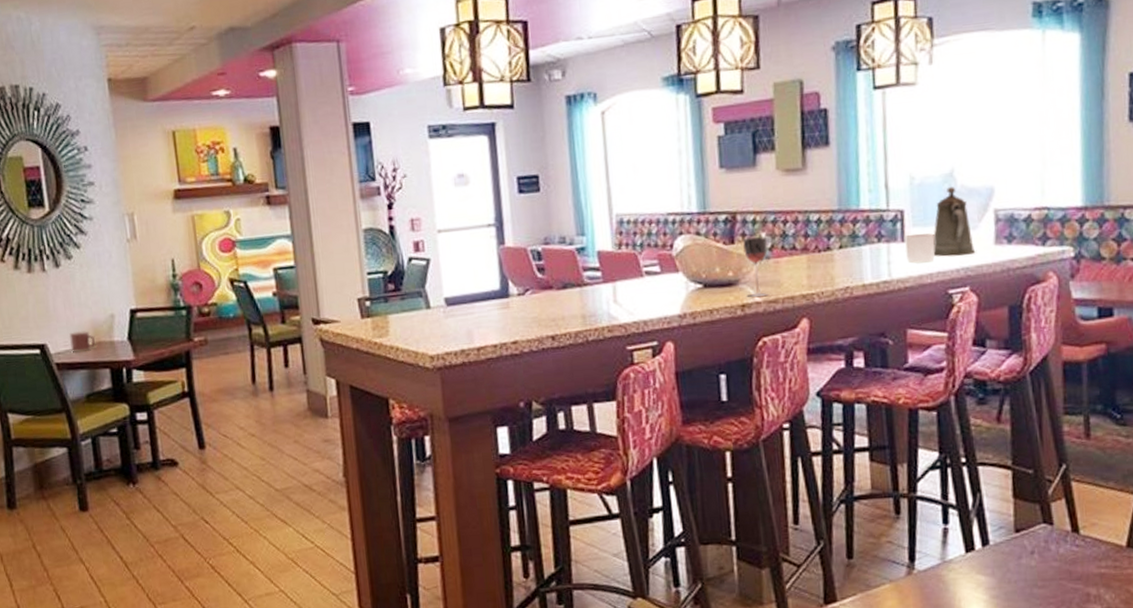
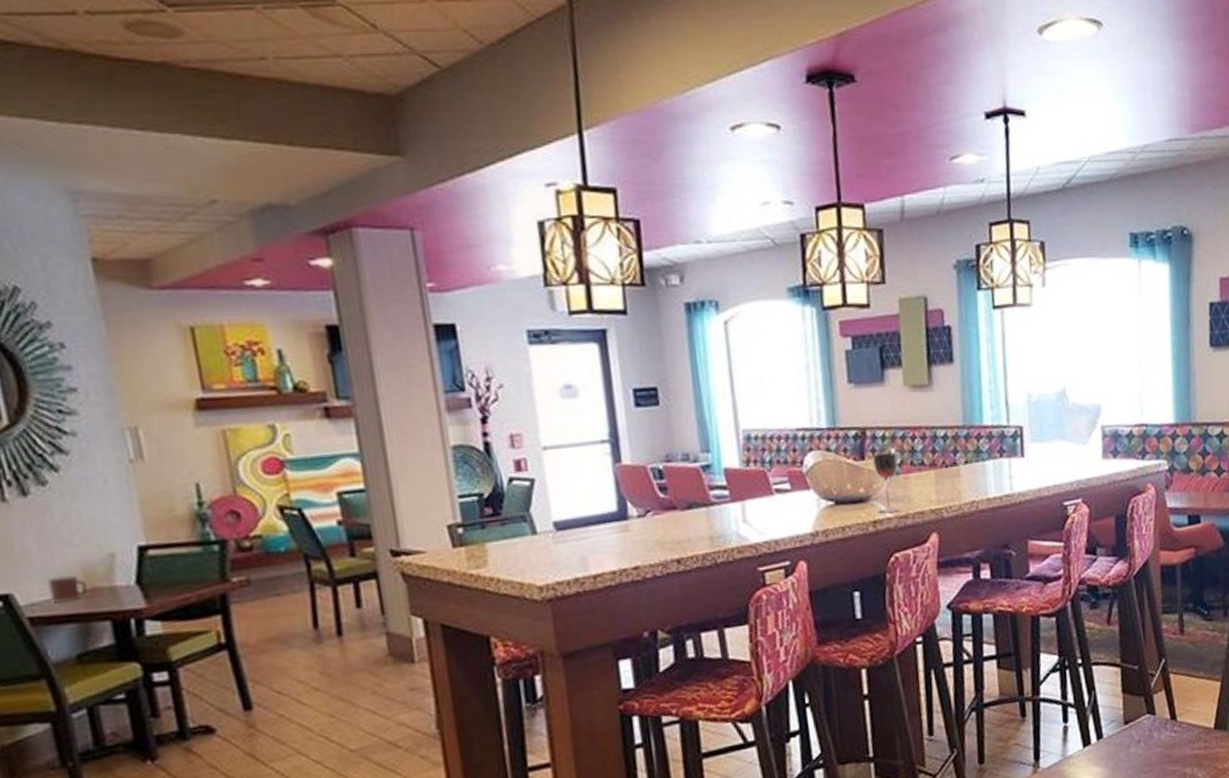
mug: present [905,233,936,264] -> none [1024,448,1052,478]
coffee pot: present [933,187,975,257] -> none [1049,404,1086,471]

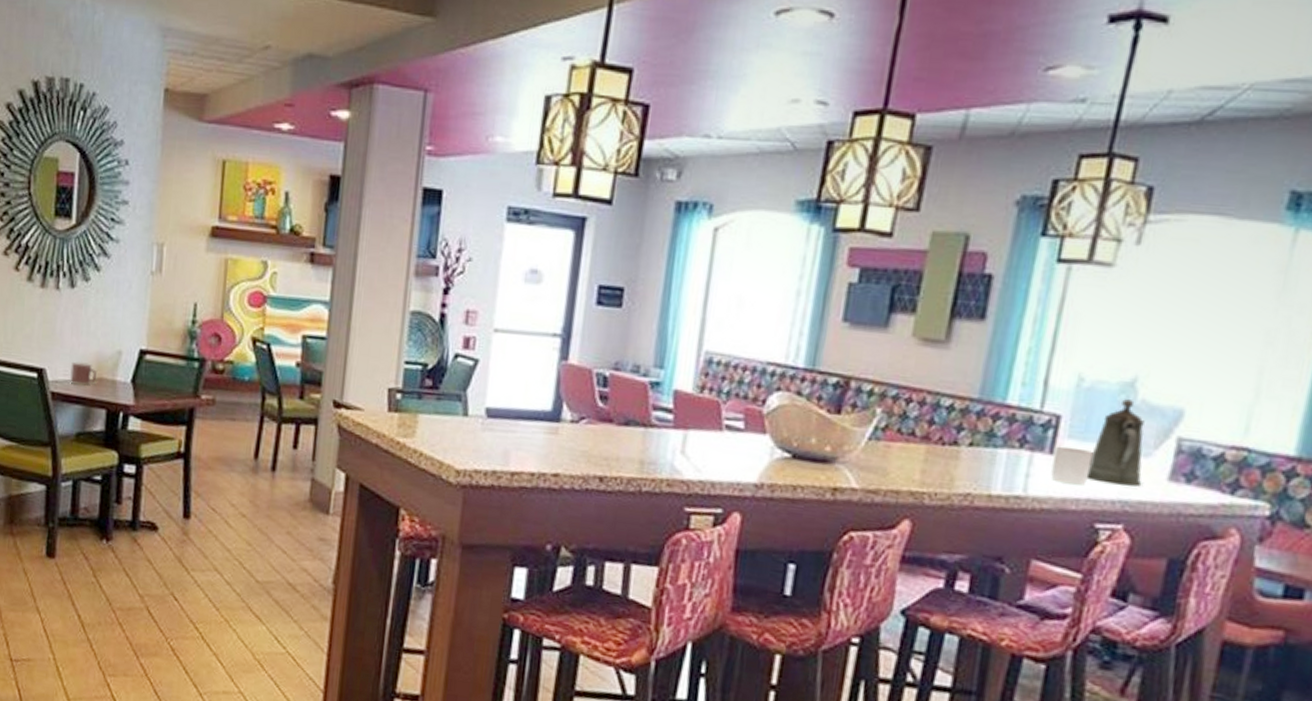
wineglass: present [873,452,899,513] -> none [842,410,883,484]
mug: none [1024,448,1052,478] -> present [1051,446,1093,485]
coffee pot: none [1049,404,1086,471] -> present [1086,399,1145,487]

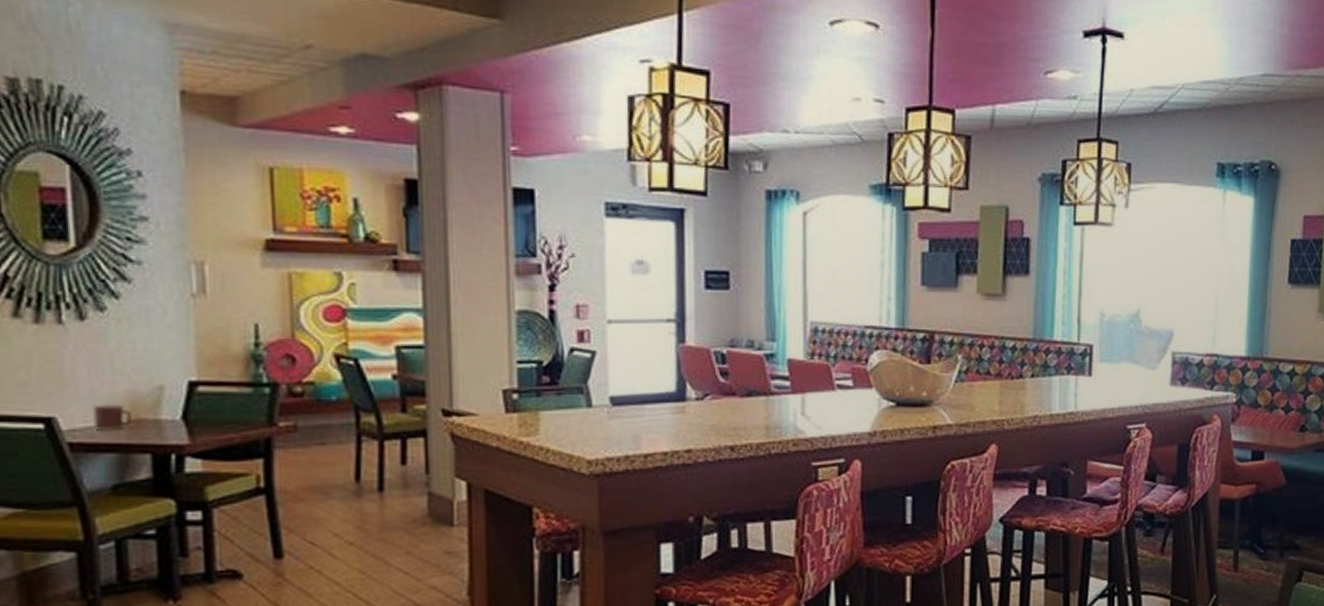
mug: present [1051,446,1093,485] -> none [1092,369,1118,398]
coffee pot: present [1086,399,1145,487] -> none [1116,327,1153,393]

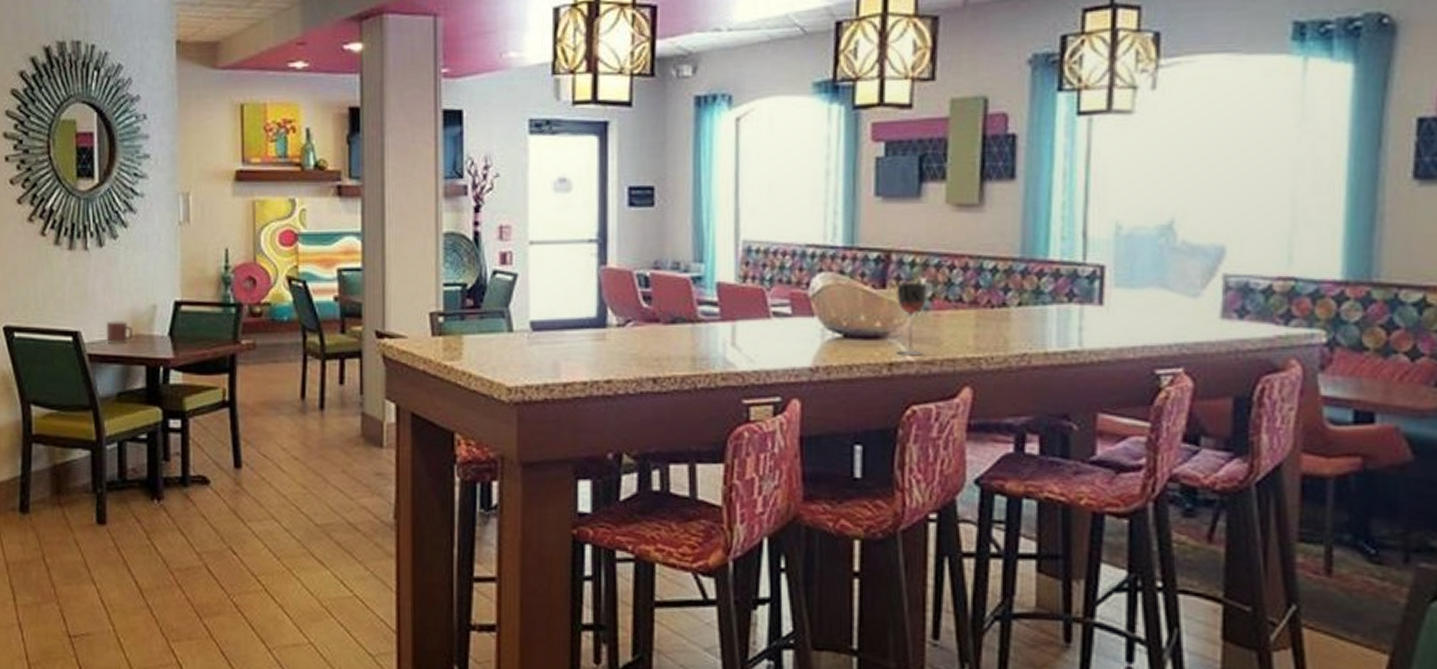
wineglass: none [939,359,963,420] -> present [896,283,928,356]

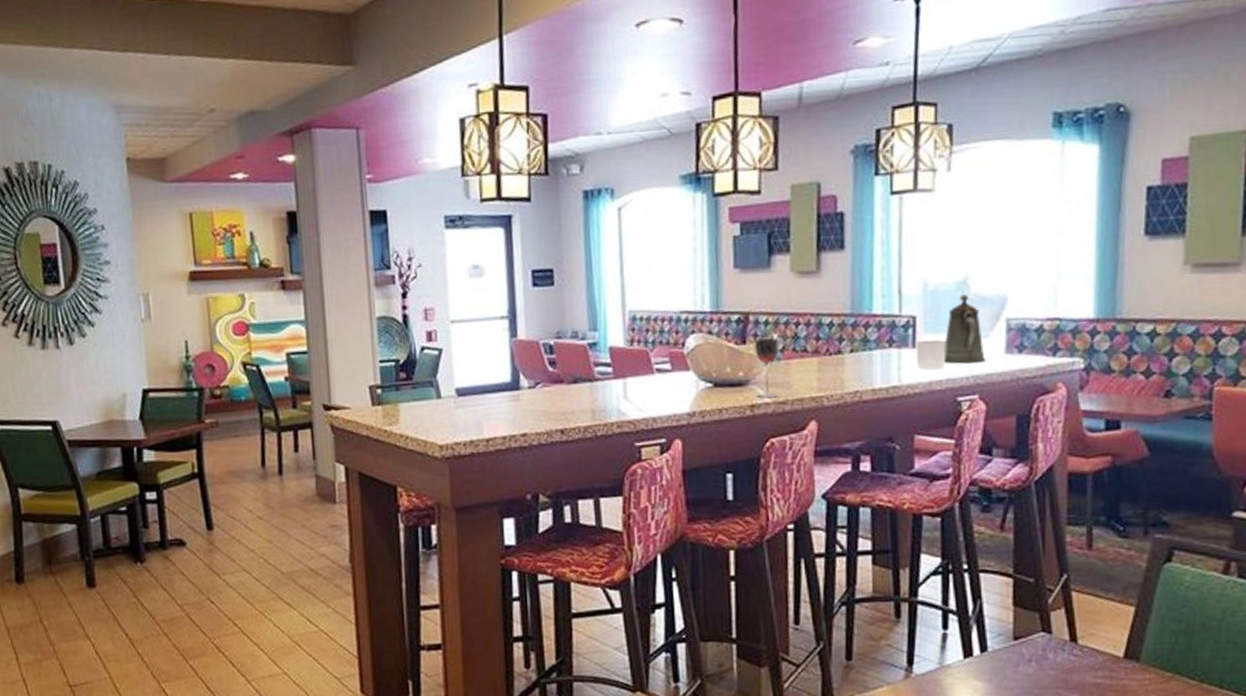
mug: present [106,319,133,344] -> none [82,408,107,430]
mug: none [1104,296,1142,333] -> present [916,339,946,370]
coffee pot: none [1139,242,1194,328] -> present [943,294,985,364]

